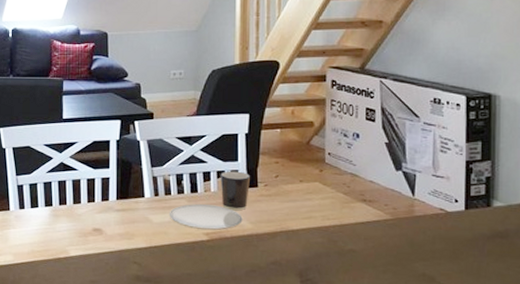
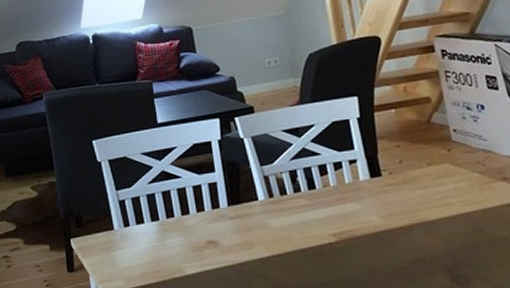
plate: present [169,204,243,231] -> none [288,201,372,231]
mug: present [220,171,250,211] -> none [337,160,374,206]

